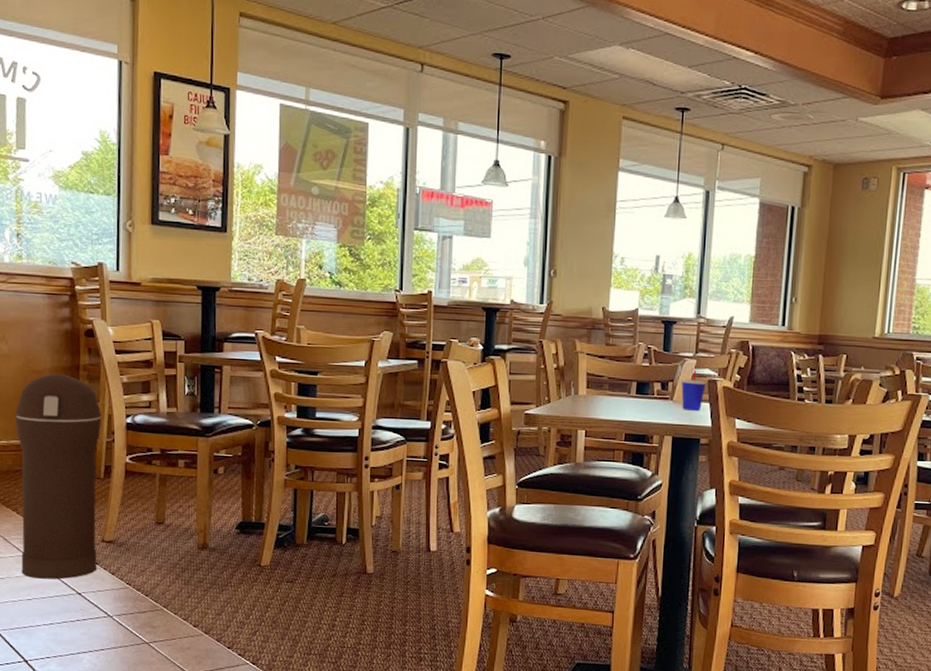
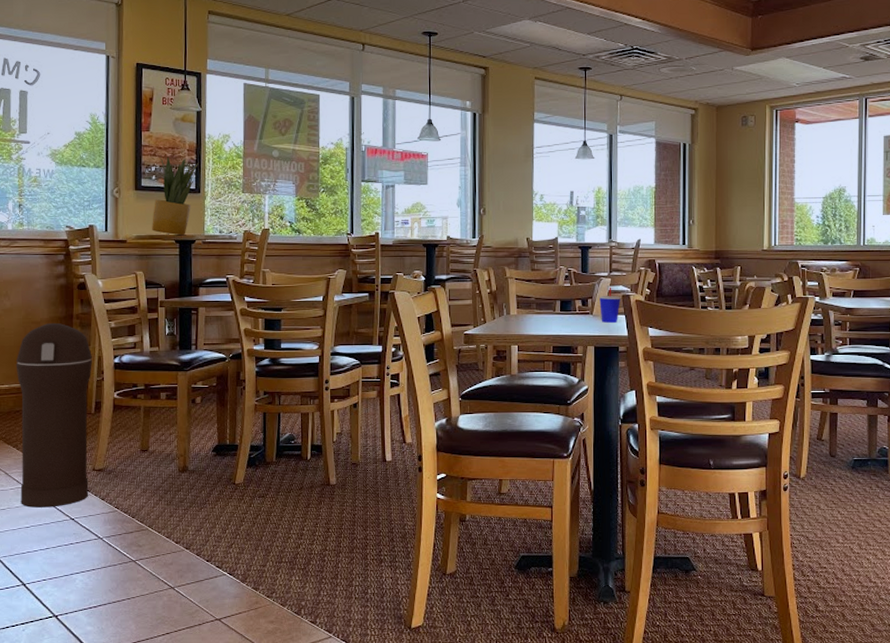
planter: none [170,186,226,281] -> present [152,156,199,236]

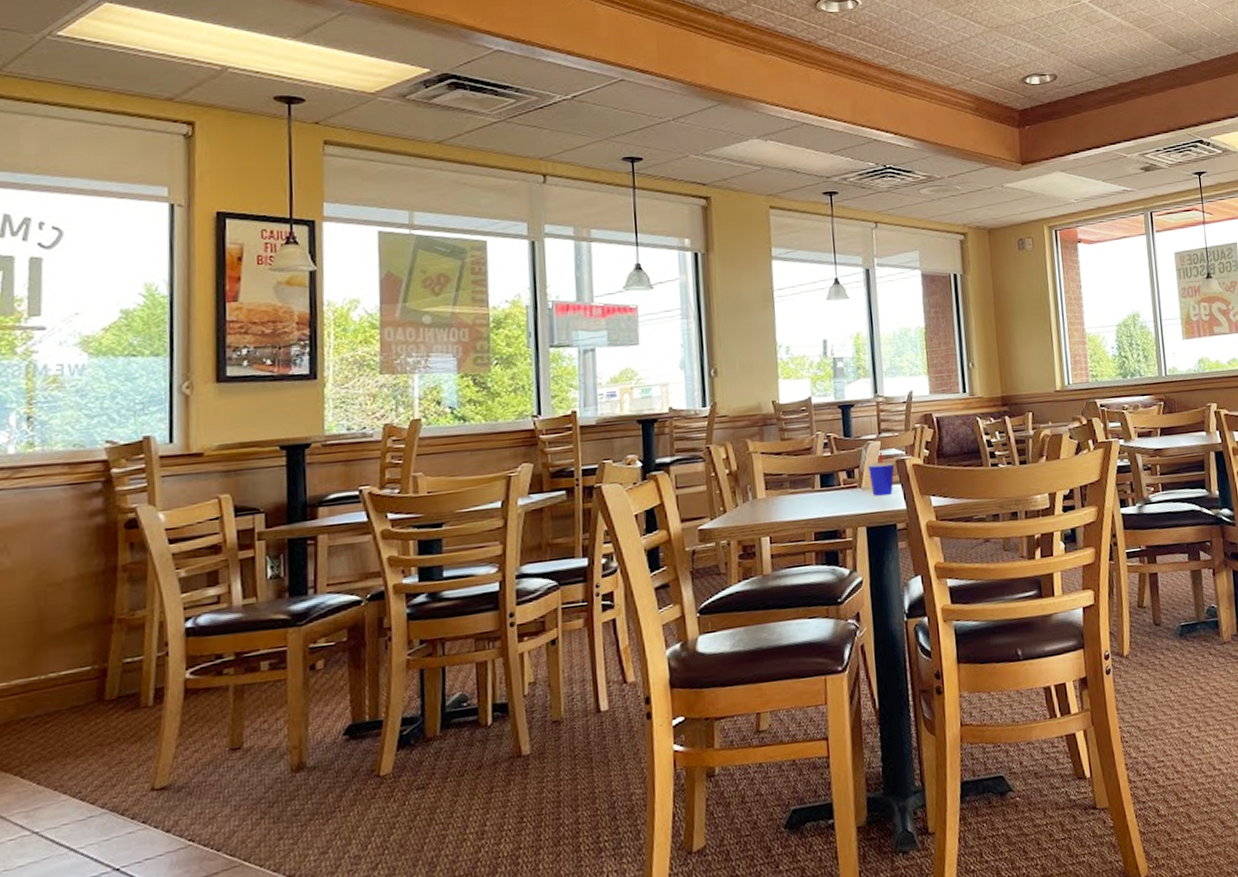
trash can: present [15,322,92,508] -> none [19,580,149,863]
planter: present [152,156,199,236] -> none [243,333,315,440]

